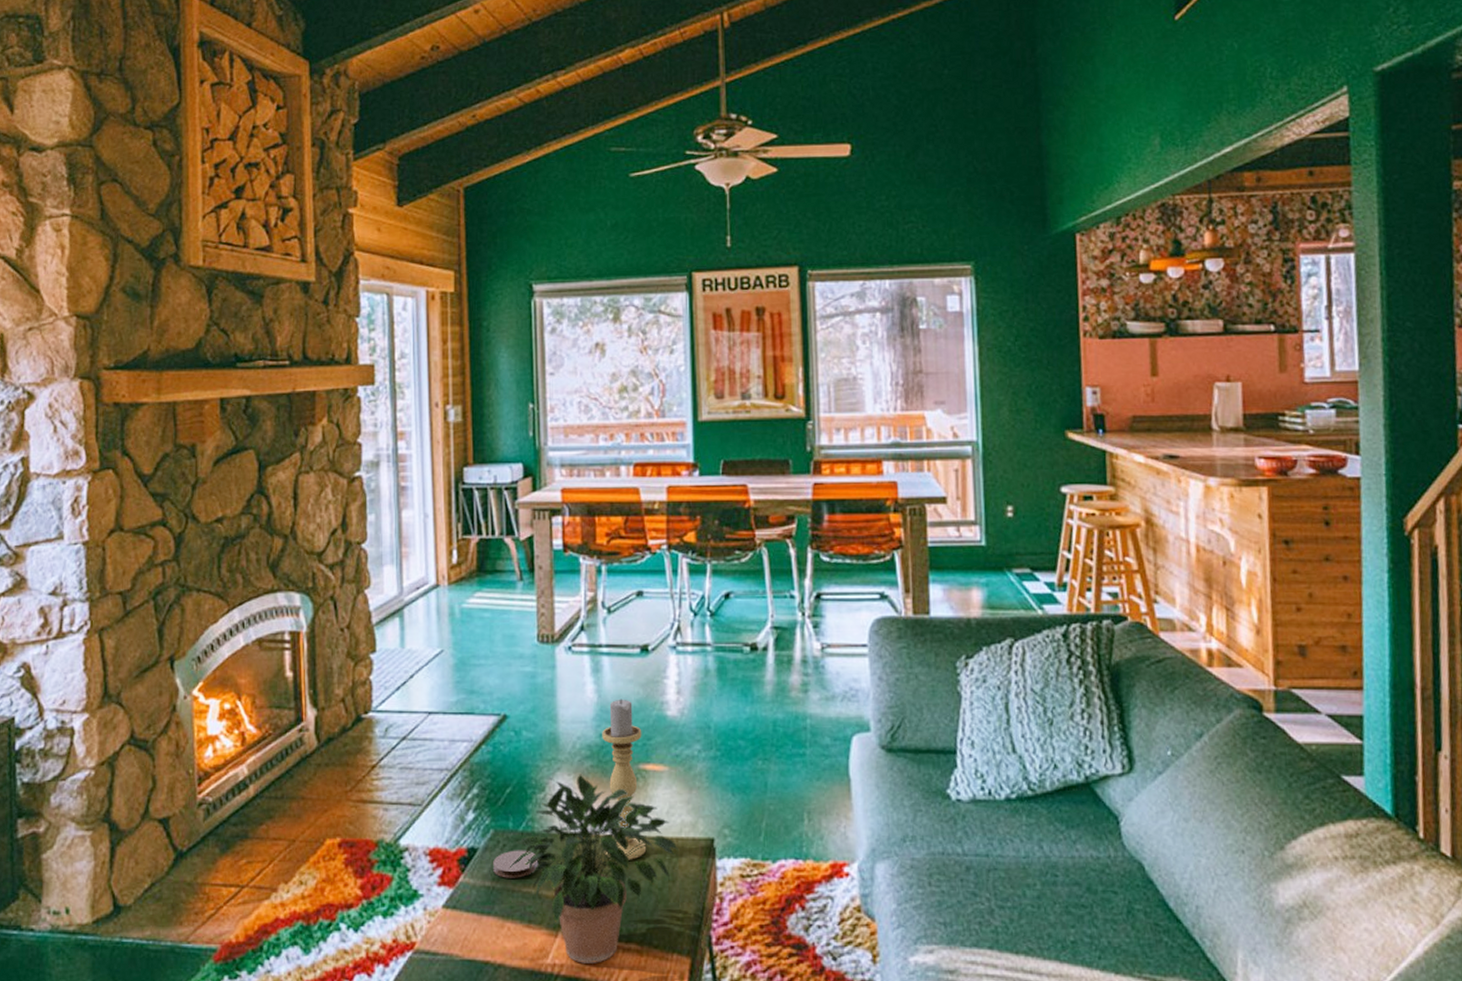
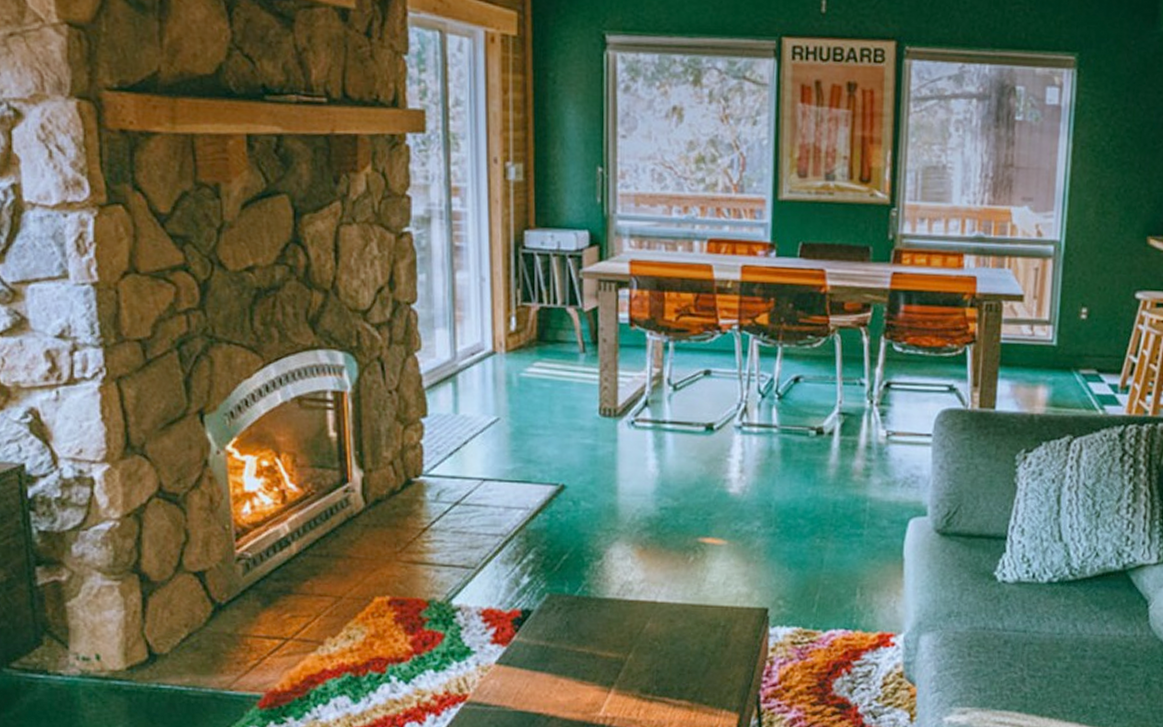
coaster: present [493,850,539,878] -> none [548,613,594,639]
potted plant: present [509,774,680,963] -> none [563,544,734,717]
candle holder: present [602,699,647,860] -> none [659,474,703,626]

